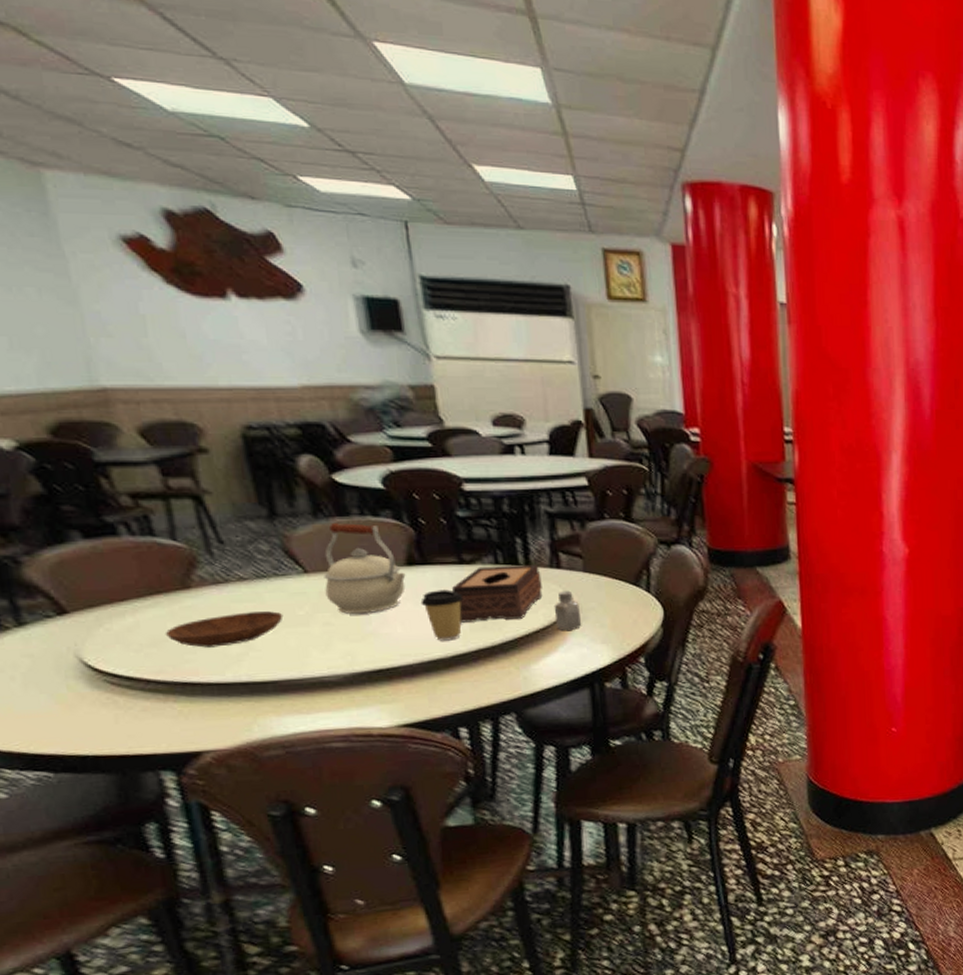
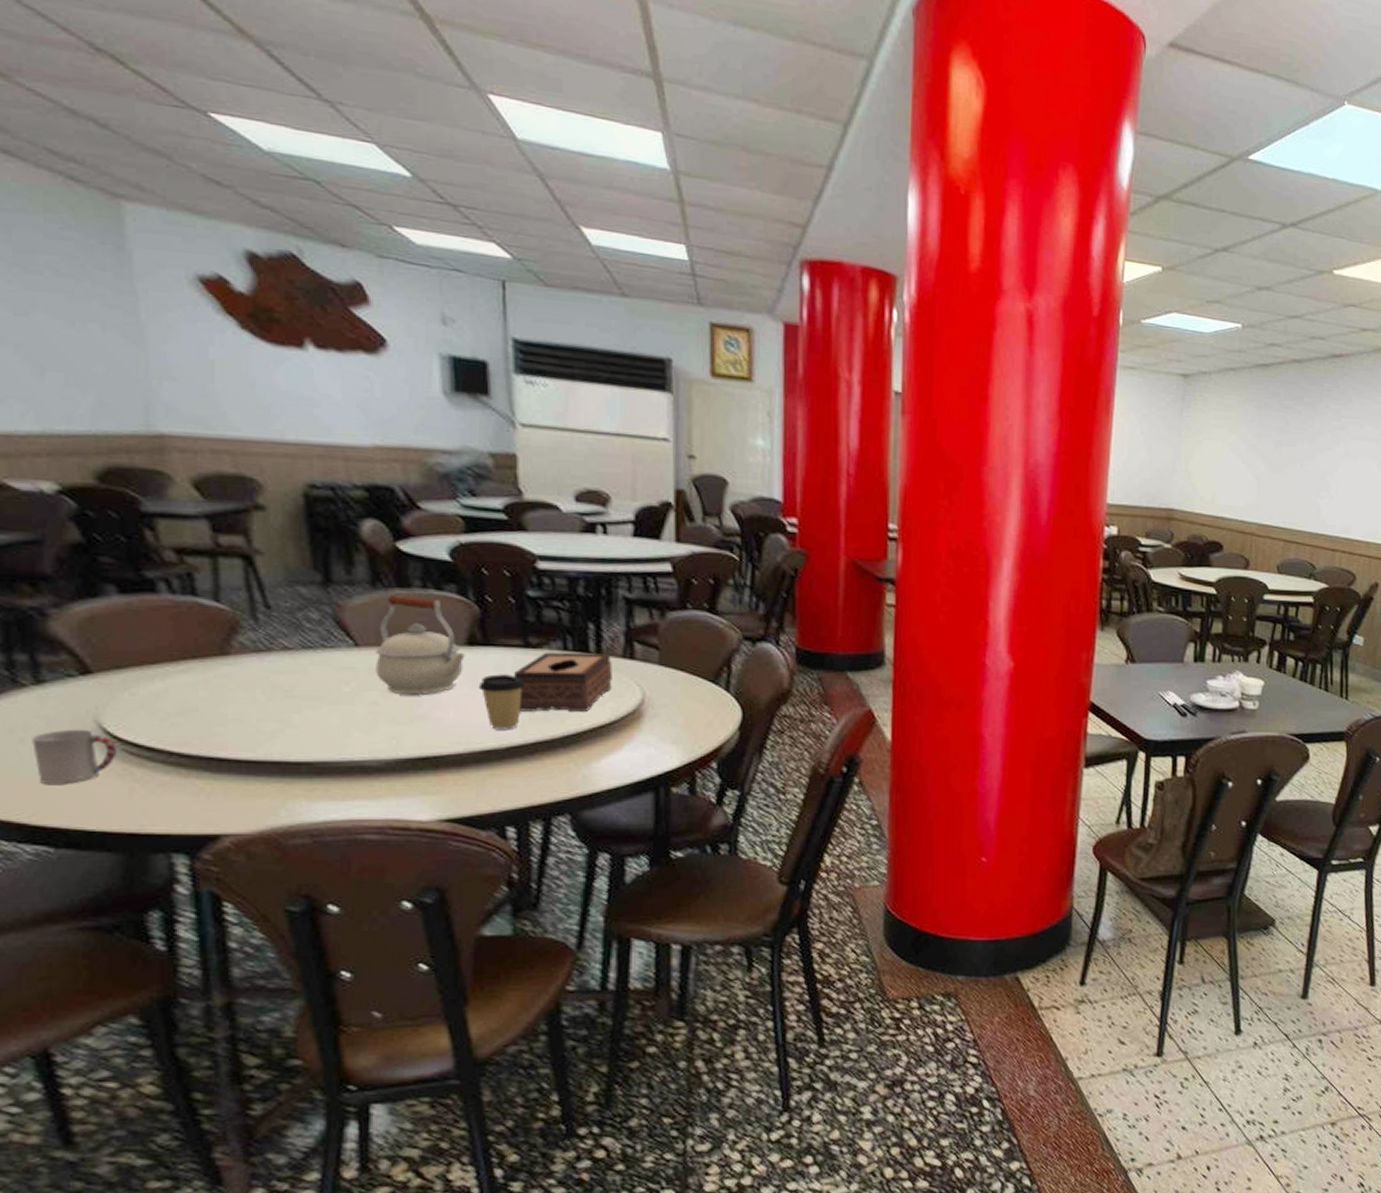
cup: none [21,664,100,716] -> present [32,729,118,784]
bowl: present [165,611,284,648] -> none [195,685,327,721]
saltshaker: present [554,590,582,631] -> none [623,684,652,728]

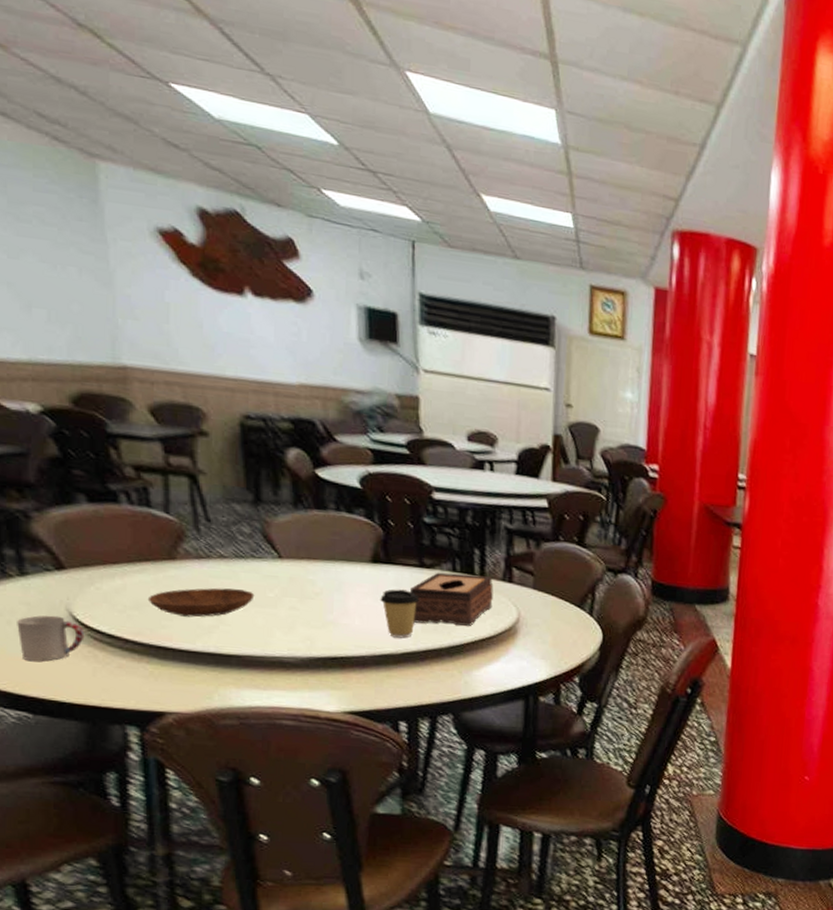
bowl: none [195,685,327,721] -> present [147,588,255,618]
kettle: present [376,594,465,695] -> none [295,514,370,603]

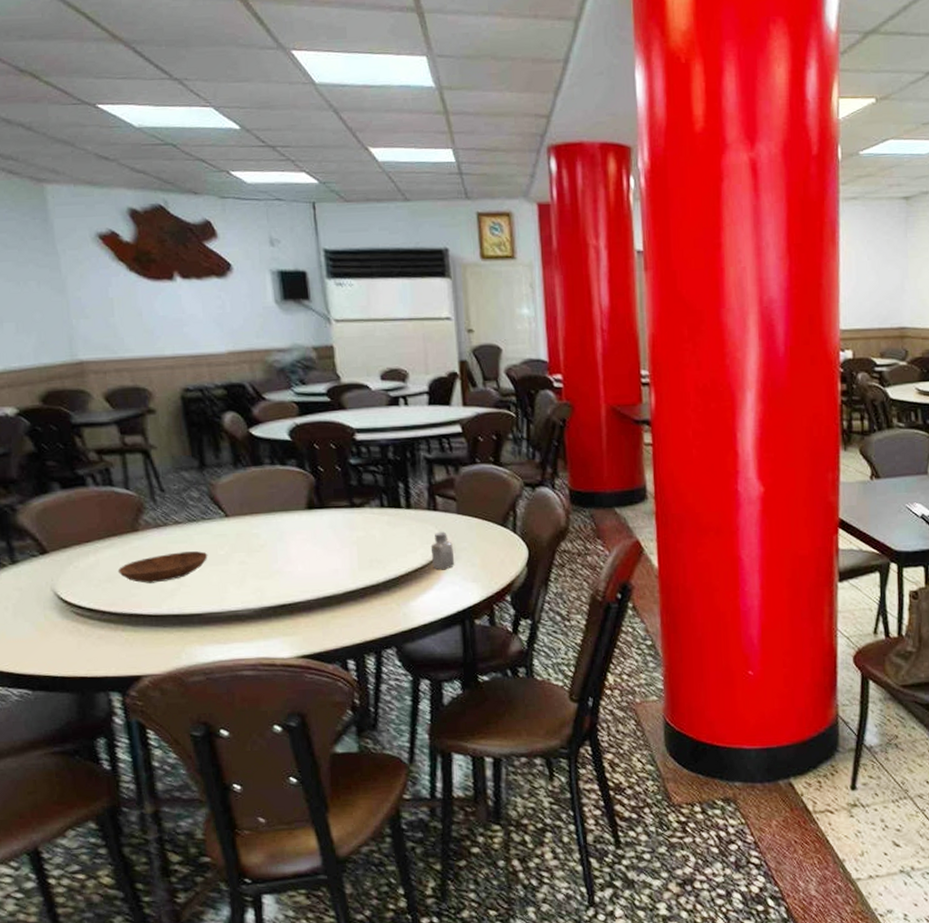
cup: present [17,615,85,662] -> none [12,597,69,641]
coffee cup: present [380,589,420,639] -> none [318,531,354,579]
tissue box: present [409,572,494,626] -> none [343,507,421,562]
saltshaker: none [501,604,526,644] -> present [430,531,455,570]

